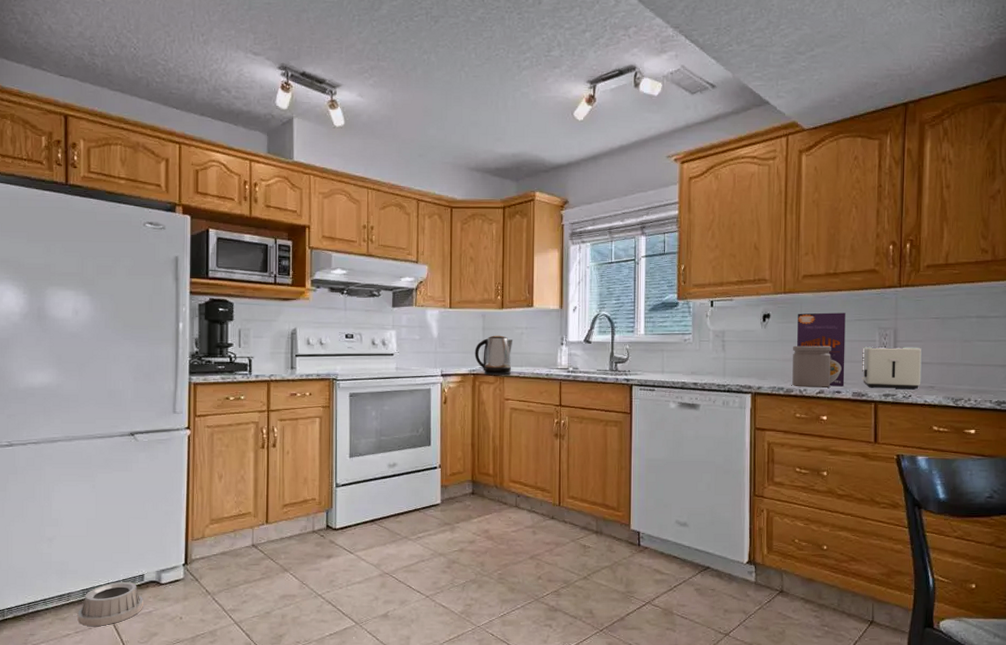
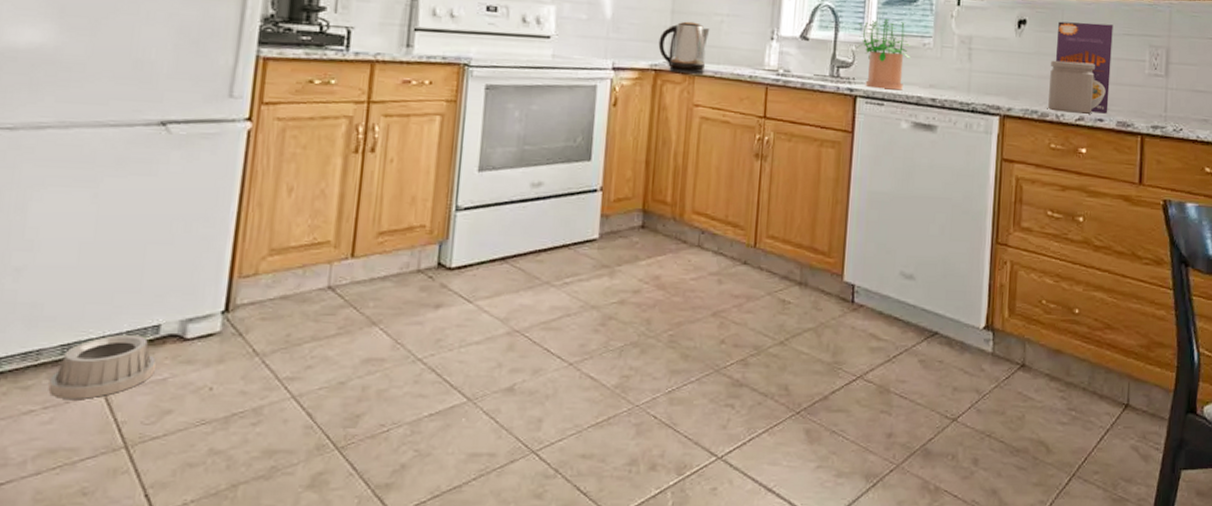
potted plant: none [630,322,674,378] -> present [857,19,911,91]
toaster: present [862,347,922,390] -> none [1128,68,1196,122]

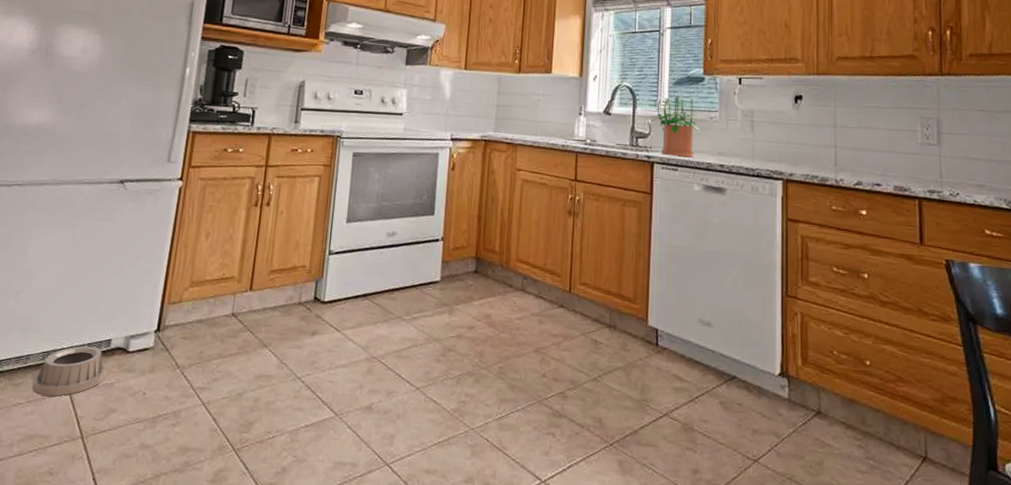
kettle: present [658,21,709,75] -> none [487,100,528,145]
jar: present [1048,60,1095,114] -> none [827,131,870,179]
cereal box: present [1056,21,1113,114] -> none [832,96,885,179]

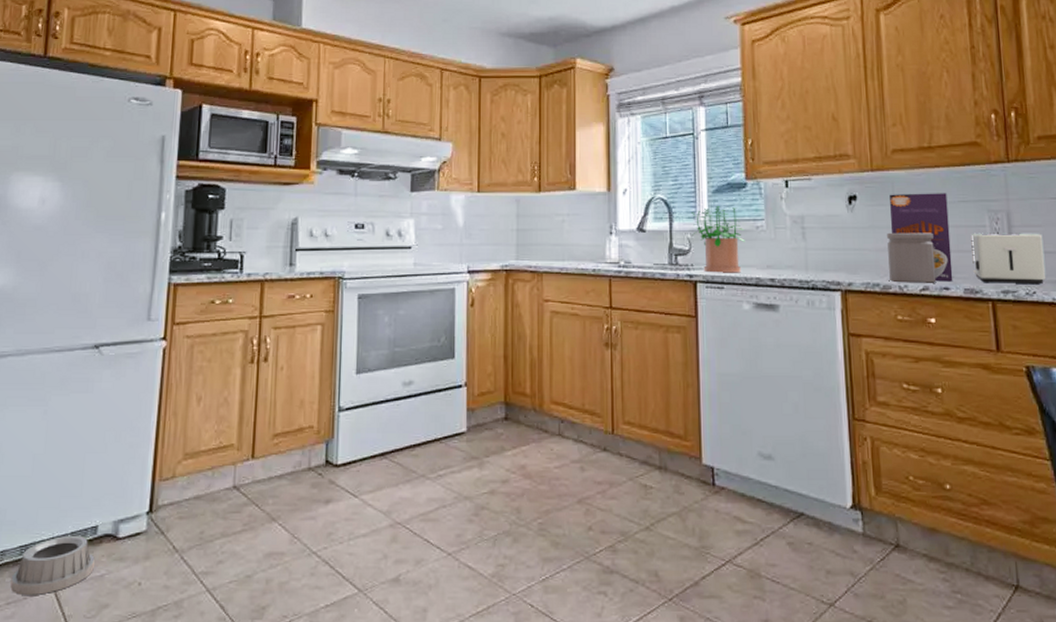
jar: none [827,131,870,179] -> present [887,232,936,283]
cereal box: none [832,96,885,179] -> present [890,193,953,282]
toaster: none [903,137,969,187] -> present [971,234,1046,285]

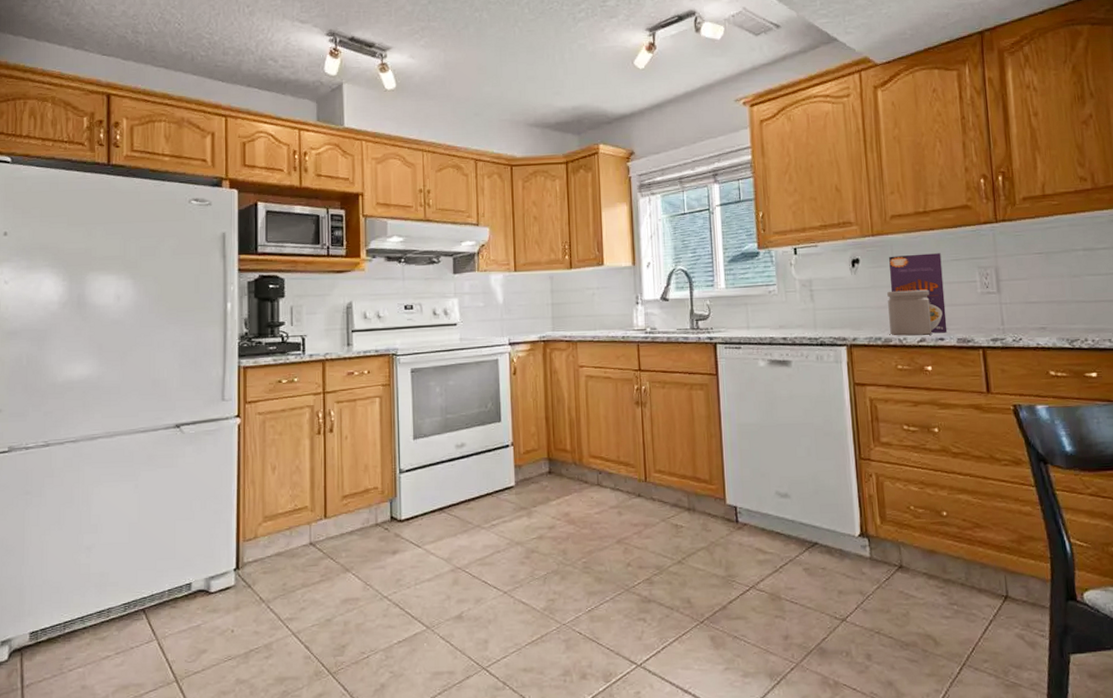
pet bowl: present [10,536,95,596] -> none [118,593,191,646]
potted plant: present [690,206,745,273] -> none [709,274,759,335]
toaster: present [971,234,1046,285] -> none [963,286,1030,333]

